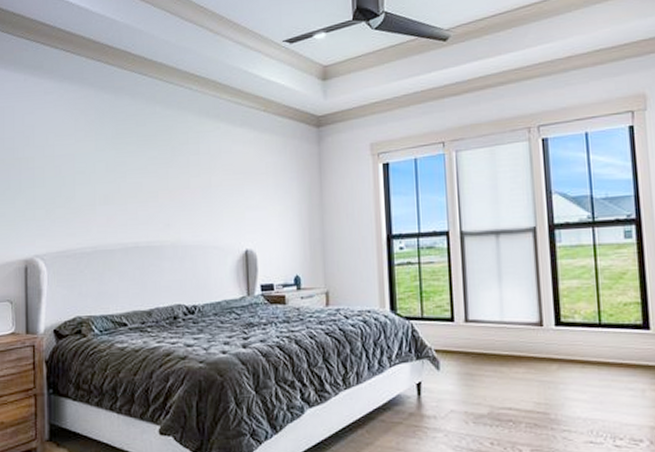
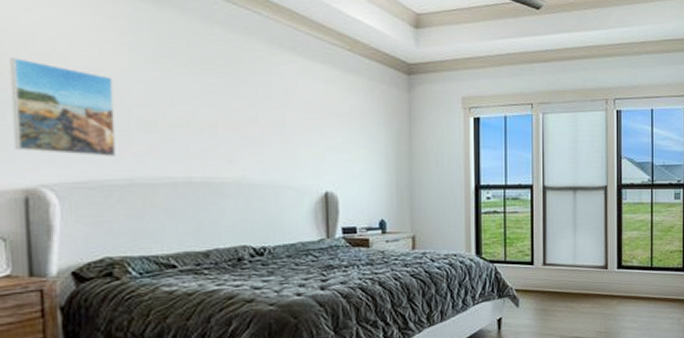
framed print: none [18,152,85,229] -> present [9,57,116,158]

